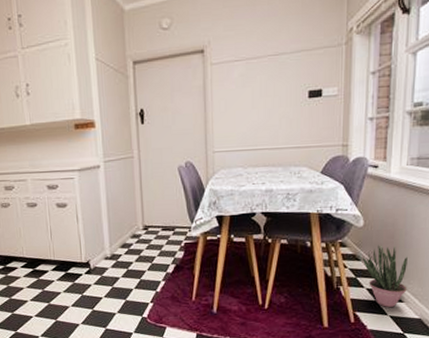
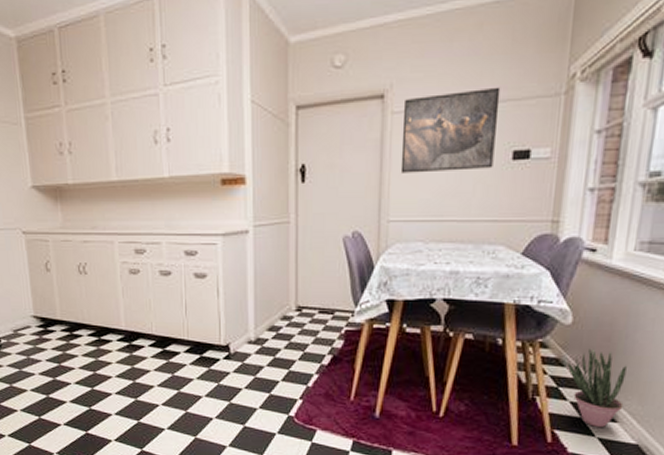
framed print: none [220,40,295,113] -> present [400,87,501,173]

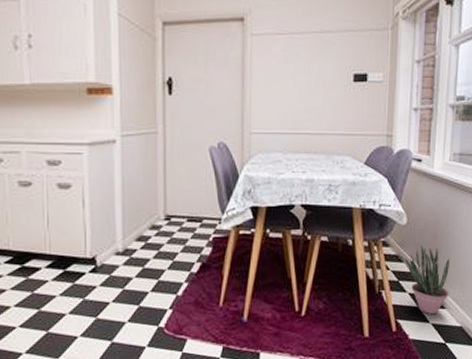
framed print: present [400,87,501,173] -> none [260,19,342,90]

